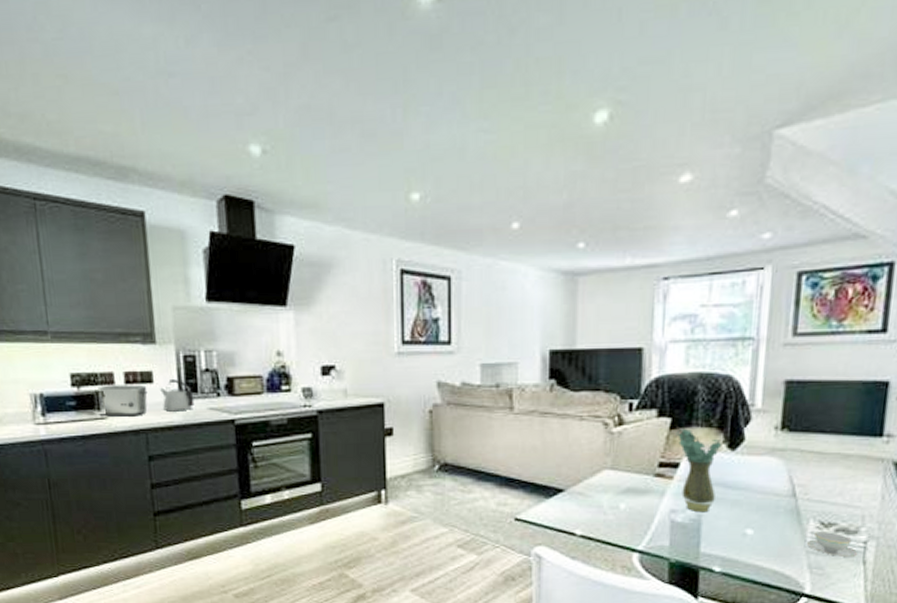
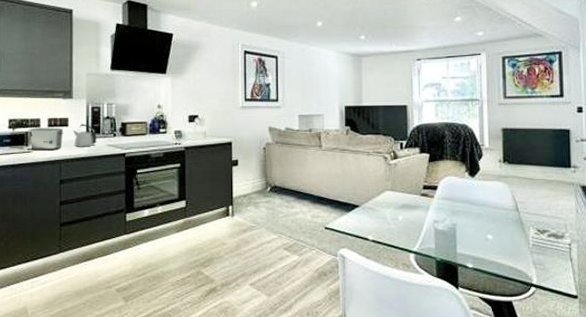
vase: present [676,426,722,513] -> none [433,160,465,223]
teacup: present [807,530,859,558] -> none [530,236,566,256]

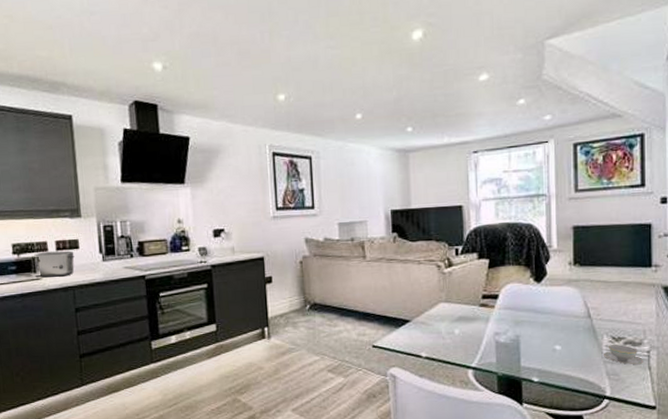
kettle: present [73,124,97,147] -> none [85,245,113,271]
teacup: none [530,236,566,256] -> present [604,344,644,365]

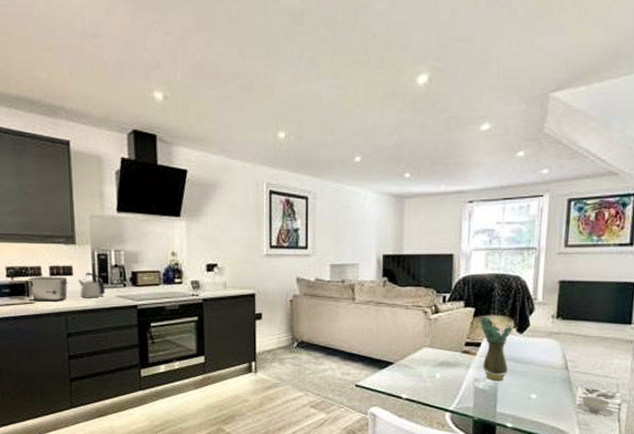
kettle: none [85,245,113,271] -> present [78,273,105,298]
vase: none [493,266,530,334] -> present [478,315,513,381]

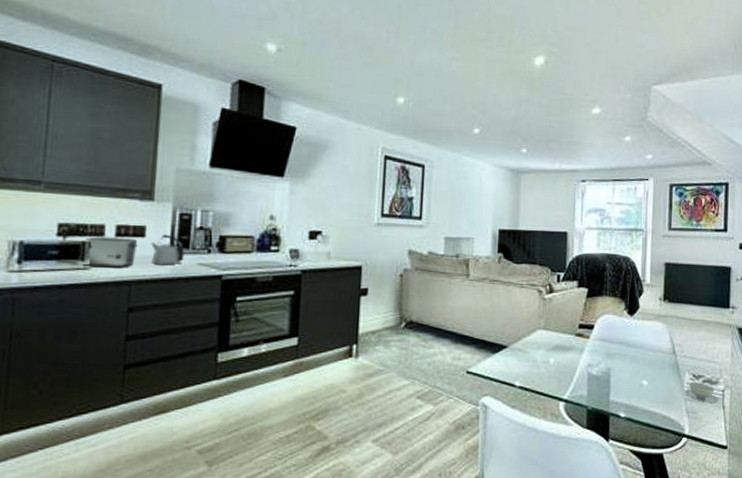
vase: present [478,315,513,381] -> none [591,295,624,367]

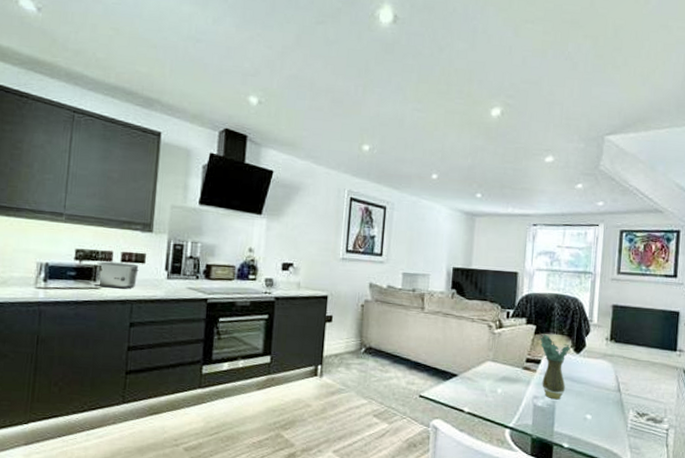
kettle: present [151,235,185,265] -> none [150,262,177,288]
vase: none [591,295,624,367] -> present [539,332,571,400]
teacup: present [685,381,719,404] -> none [628,419,663,442]

